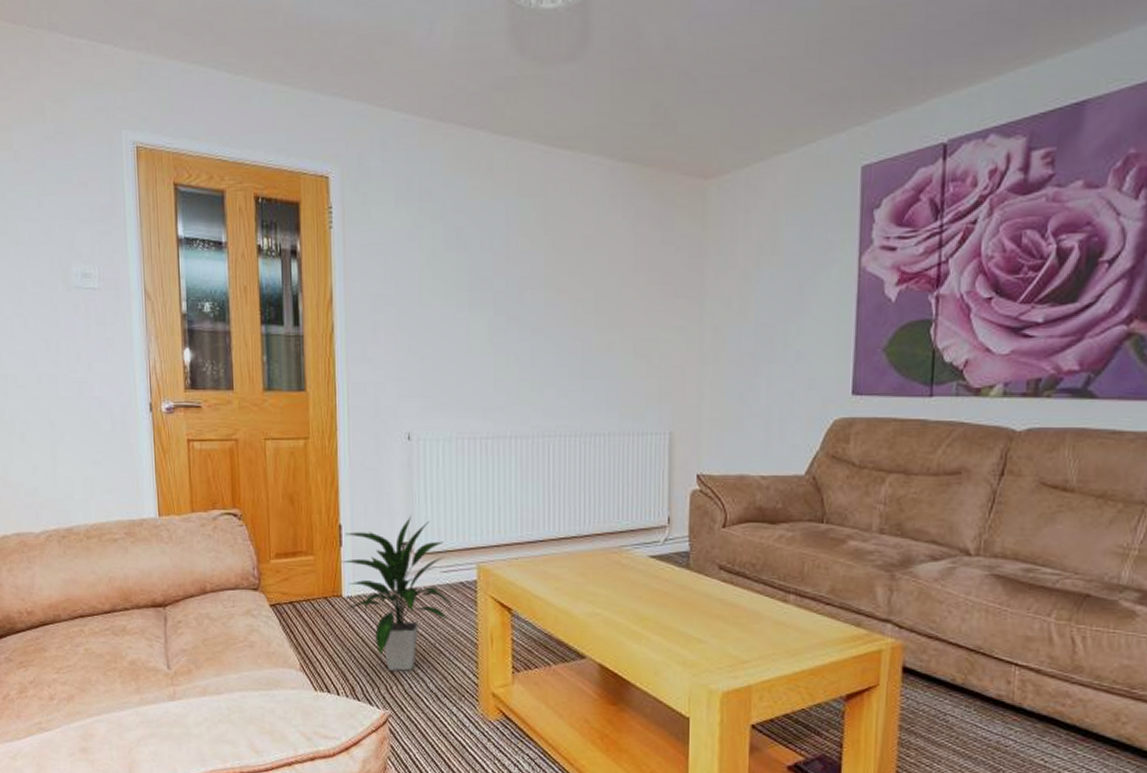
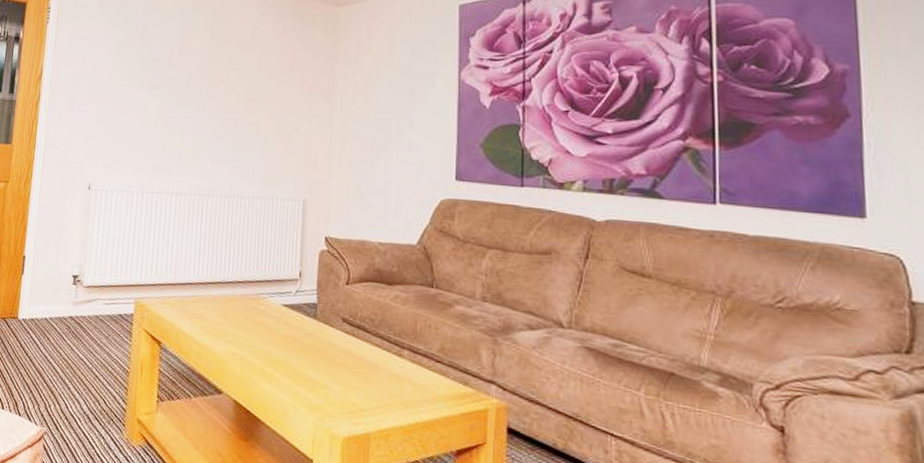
indoor plant: present [340,515,454,671] -> none [20,252,112,392]

